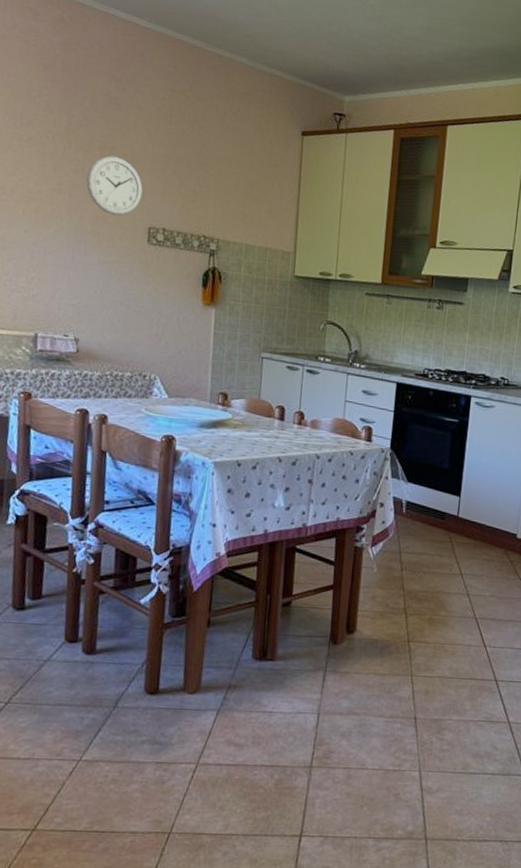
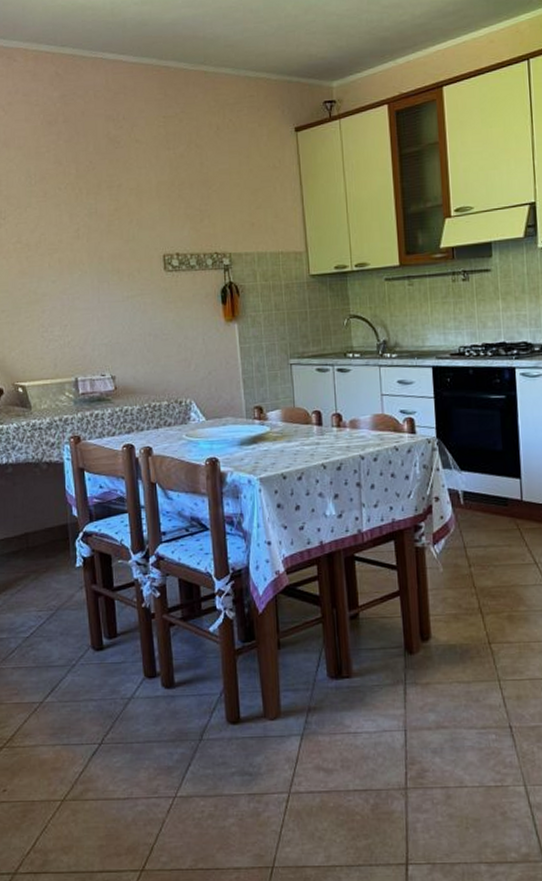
wall clock: present [86,155,143,216] -> none [100,192,153,250]

